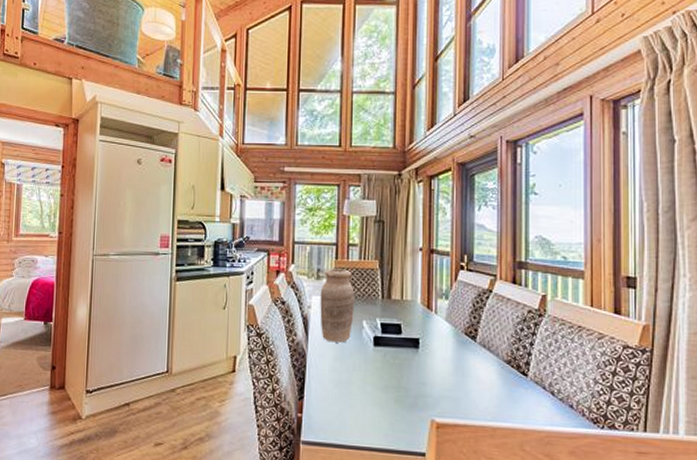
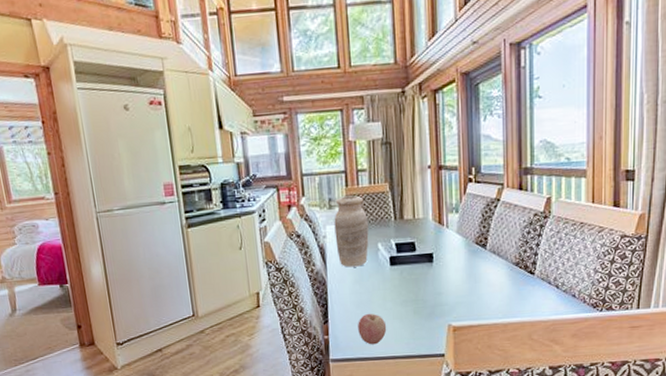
apple: none [334,394,365,431] -> present [358,313,387,345]

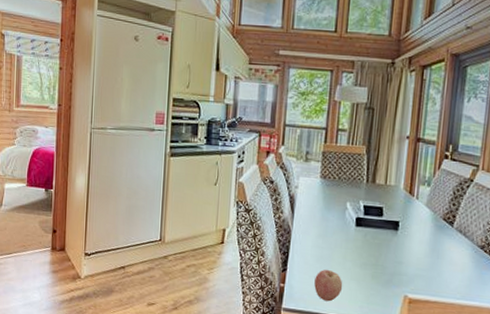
vase: present [334,195,369,268] -> none [306,151,341,222]

